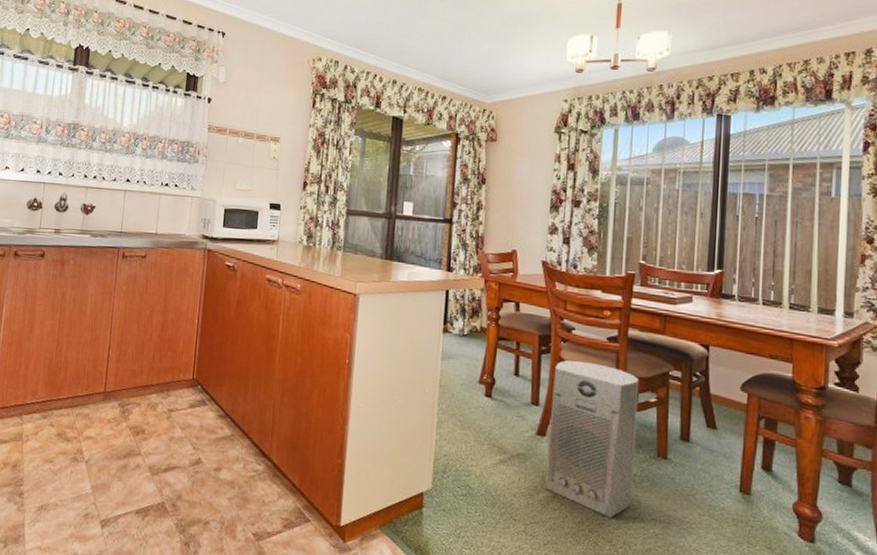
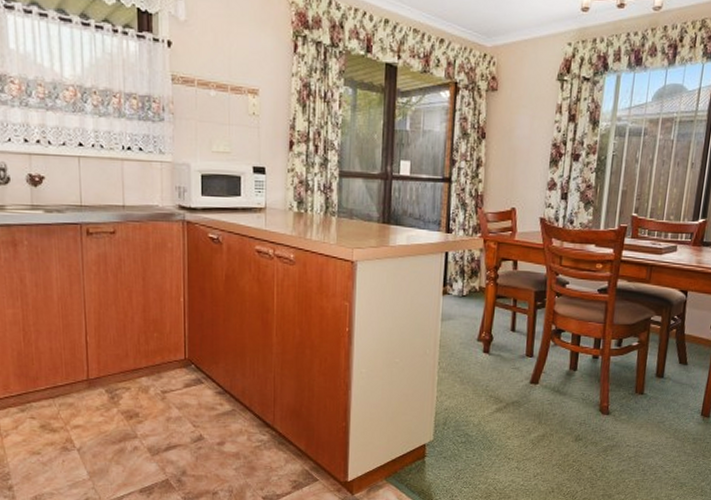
air purifier: present [544,360,639,518] -> none [535,312,625,448]

